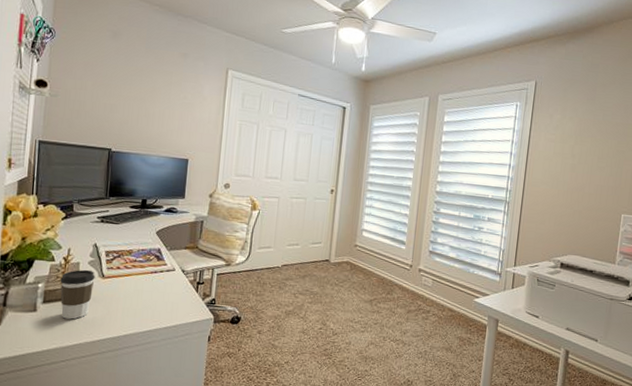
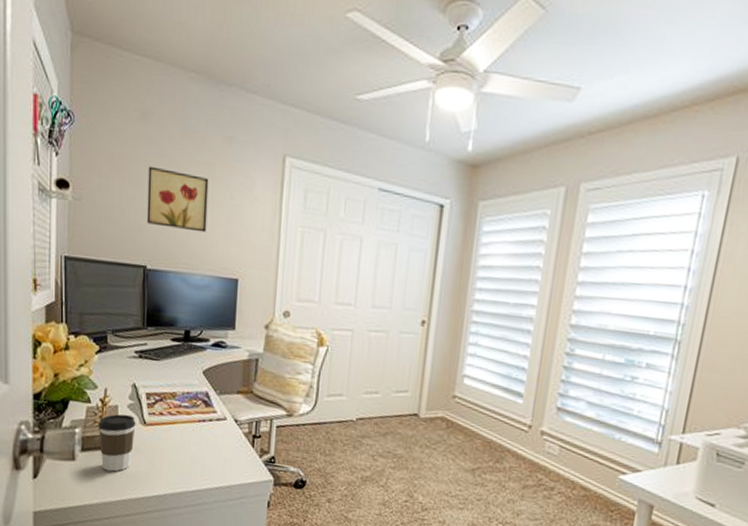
wall art: none [113,72,167,124] -> present [146,166,209,233]

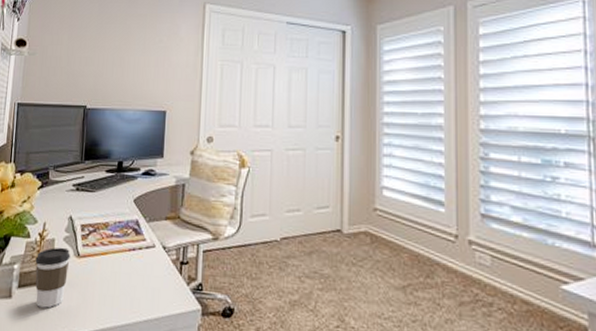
wall art: present [146,166,209,233] -> none [88,22,142,73]

